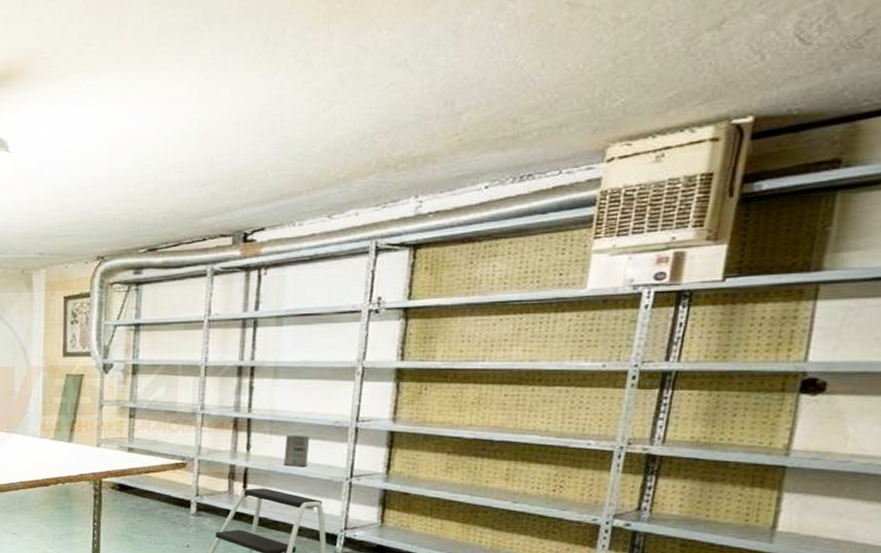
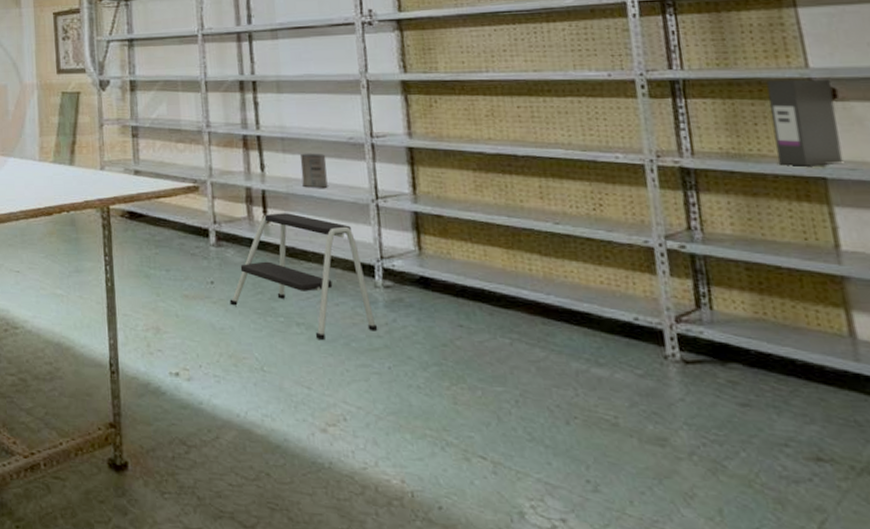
binder: none [744,372,824,455] -> present [766,79,844,166]

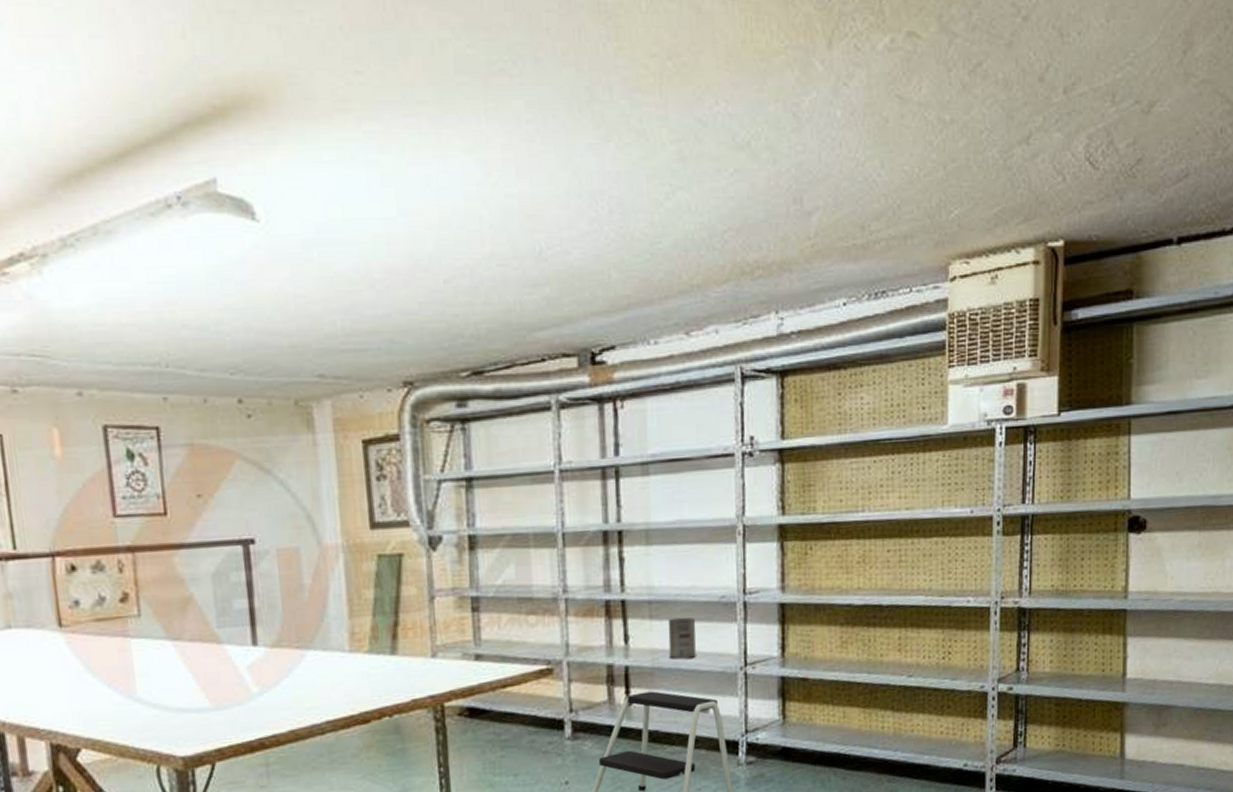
binder: present [766,79,844,166] -> none [1094,510,1143,600]

